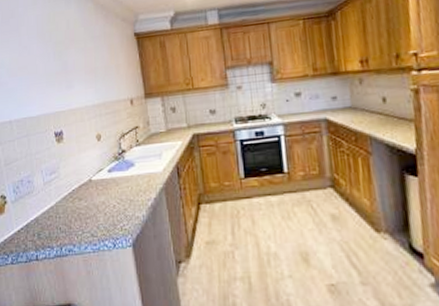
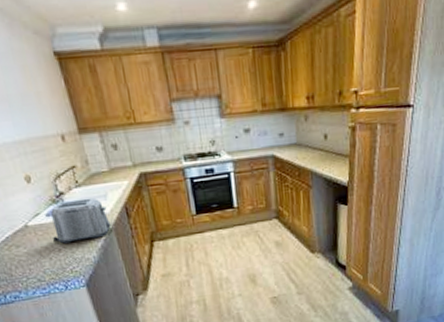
toaster: none [109,156,163,200] -> present [51,197,112,244]

